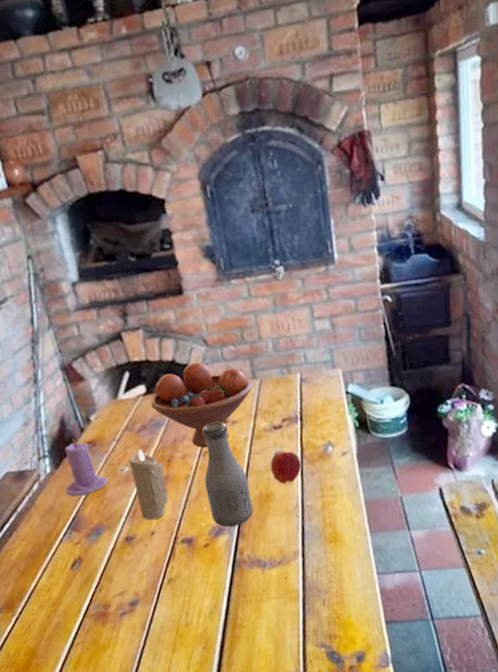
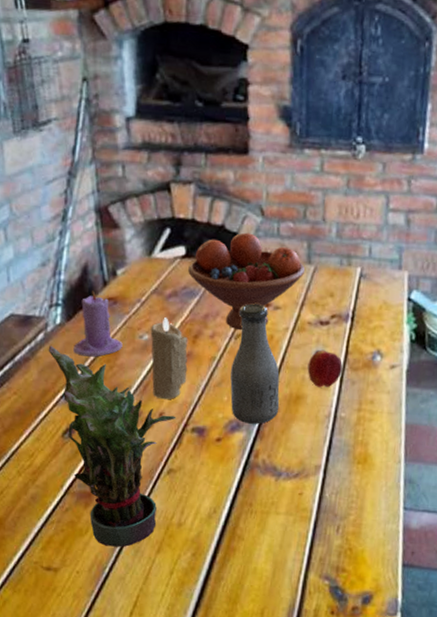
potted plant: none [44,493,168,655] -> present [48,345,177,547]

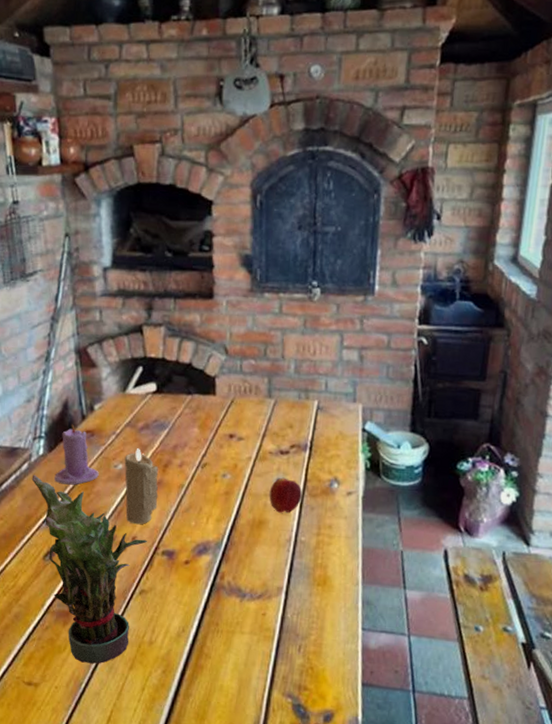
fruit bowl: present [188,232,306,331] -> none [159,370,267,460]
bottle: present [230,303,280,425] -> none [197,435,244,548]

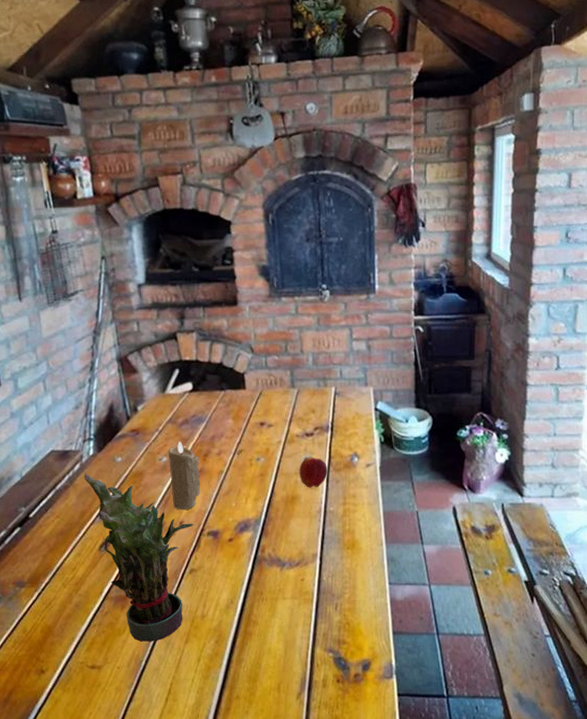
candle: present [54,424,99,485] -> none [105,425,146,480]

